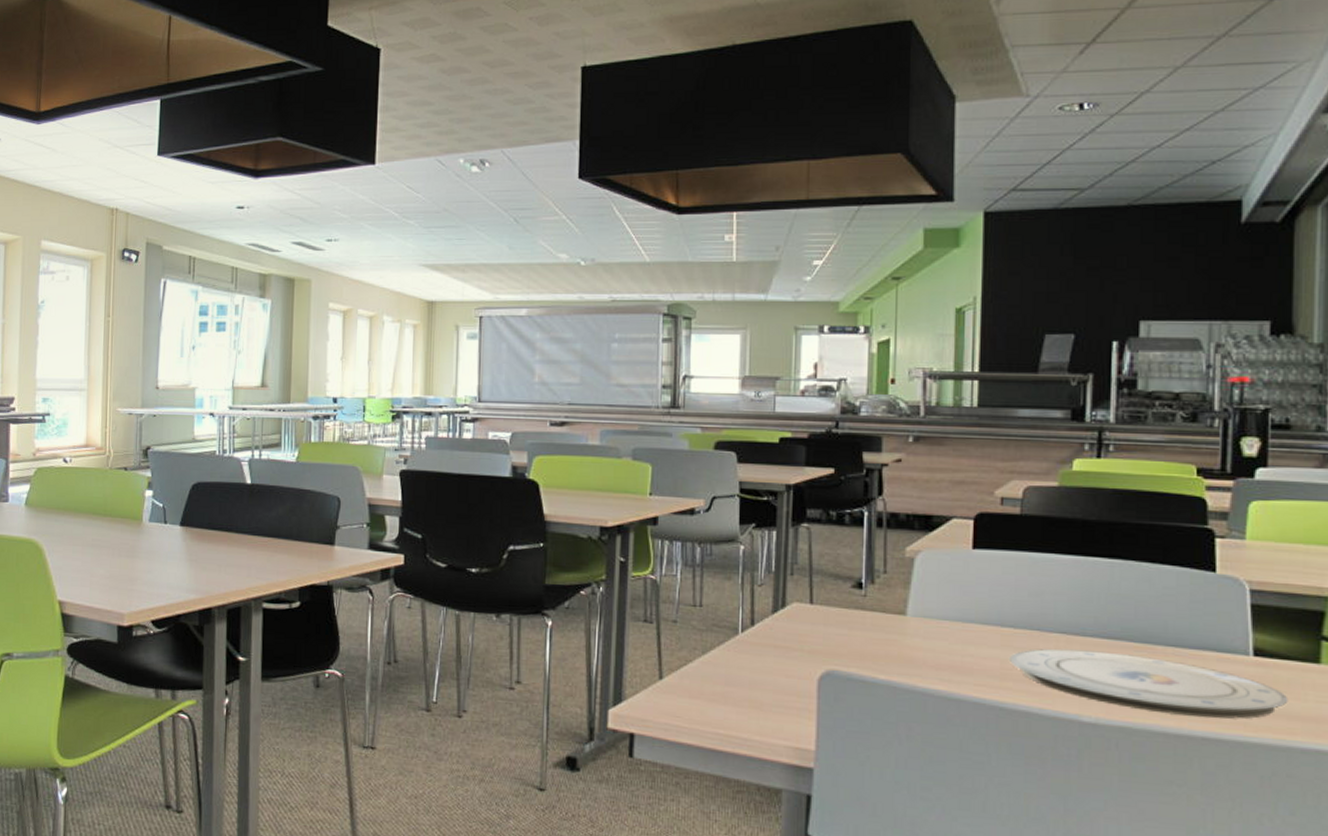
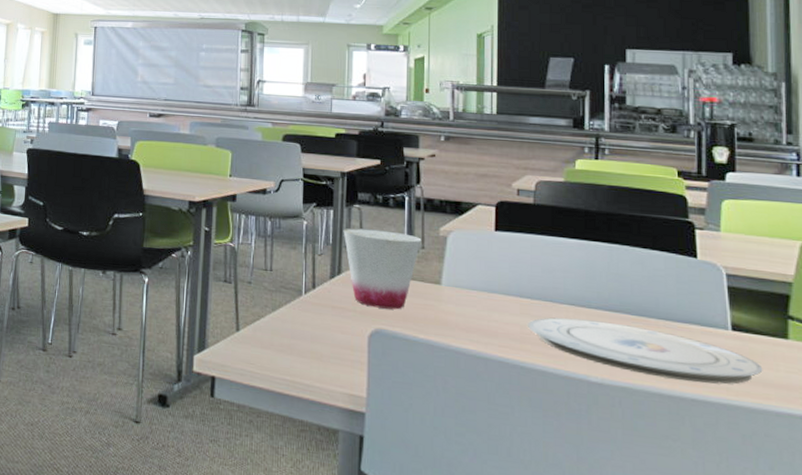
cup: none [788,551,884,647] -> present [343,227,422,310]

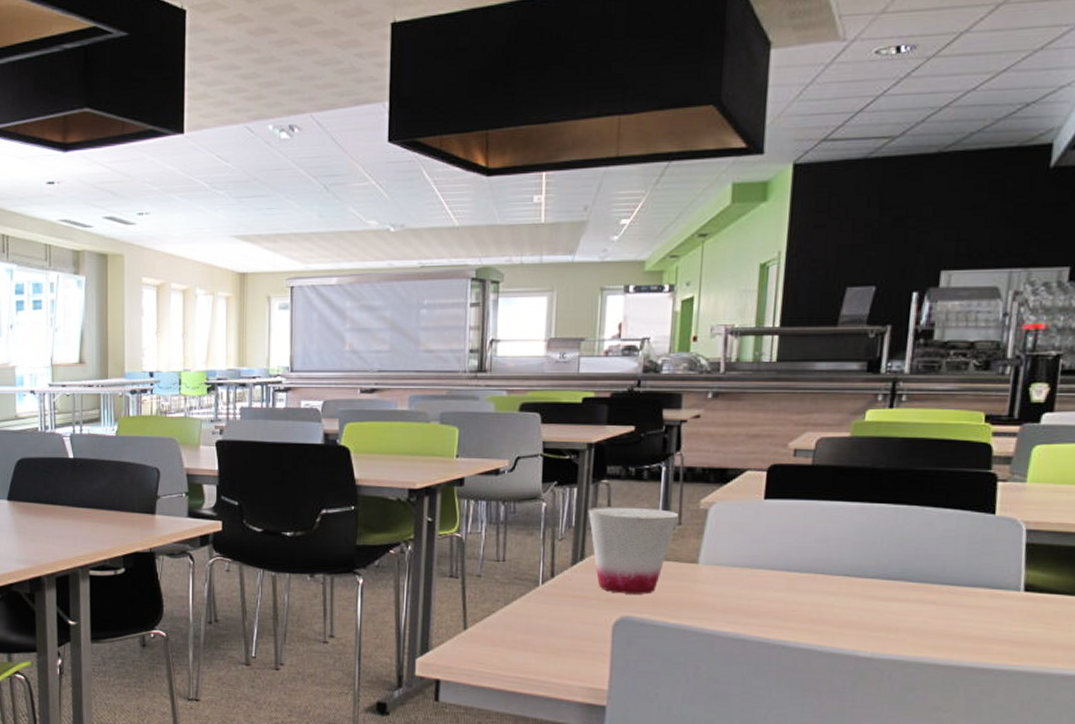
plate: present [527,317,763,385] -> none [792,590,1054,650]

